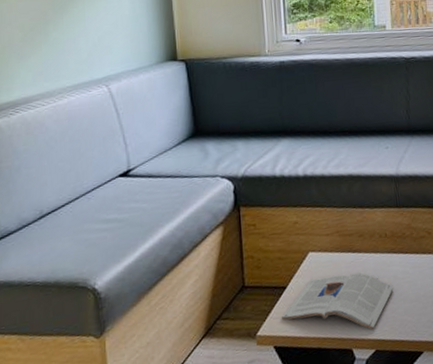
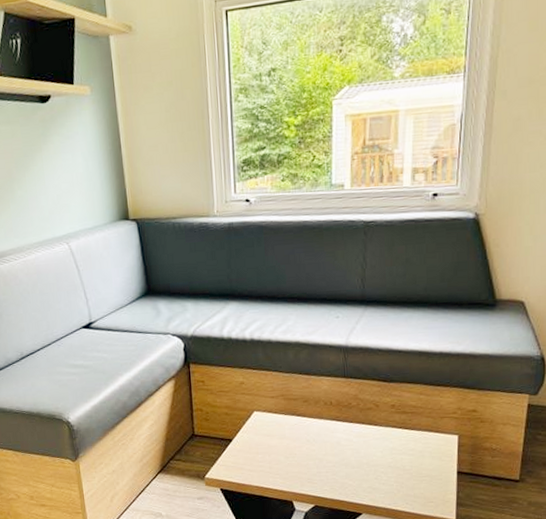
magazine: present [281,272,394,330] -> none [227,435,336,488]

